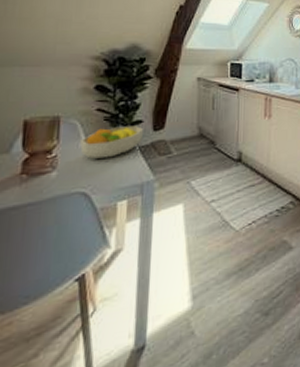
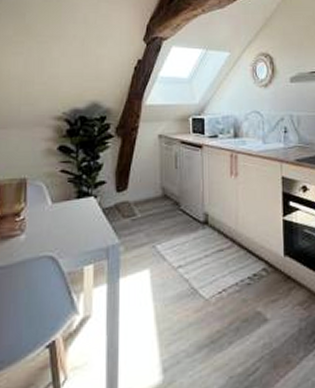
fruit bowl: present [80,126,144,159] -> none [46,187,108,221]

